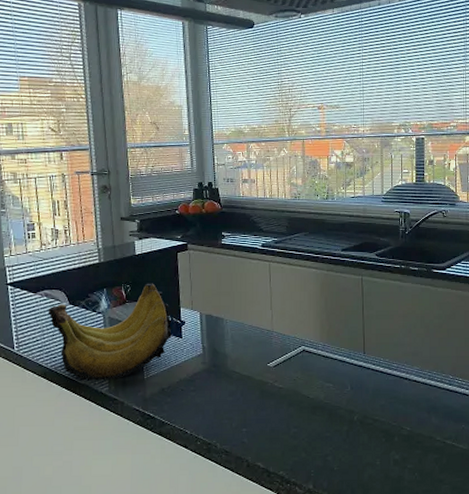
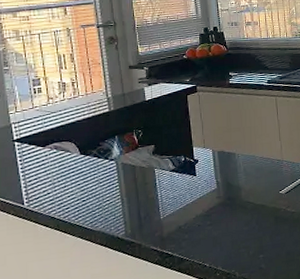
banana bunch: present [48,283,172,381] -> none [58,126,186,227]

